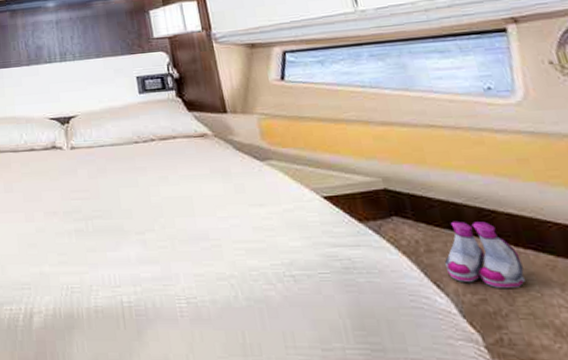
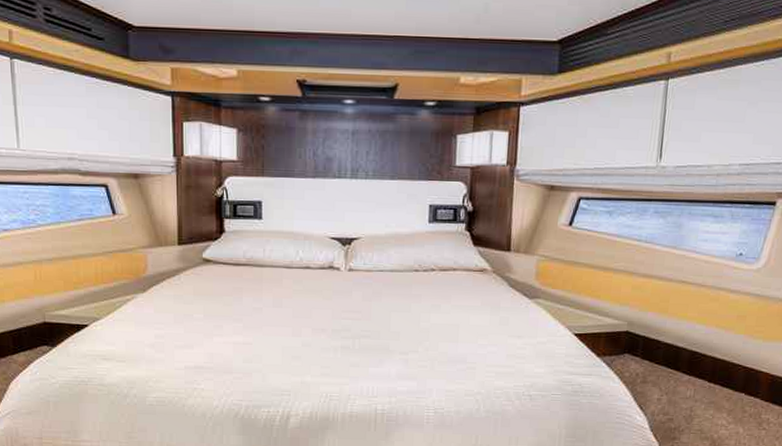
boots: present [444,221,525,288] -> none [652,360,709,412]

